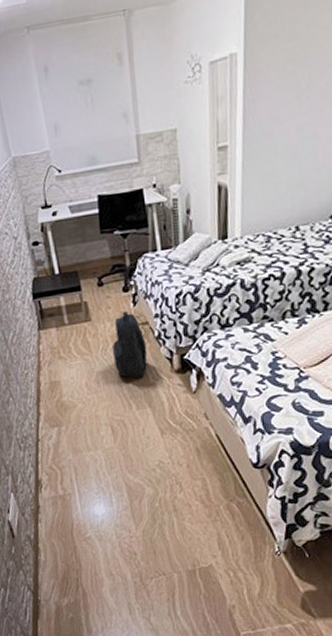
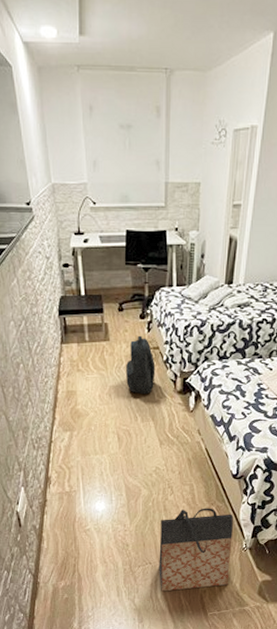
bag: none [171,505,263,608] -> present [159,508,233,592]

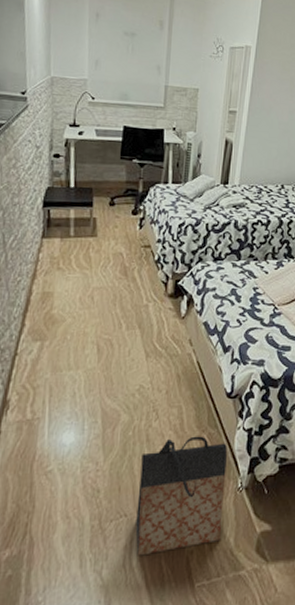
backpack: present [125,335,156,395] -> none [112,232,146,298]

